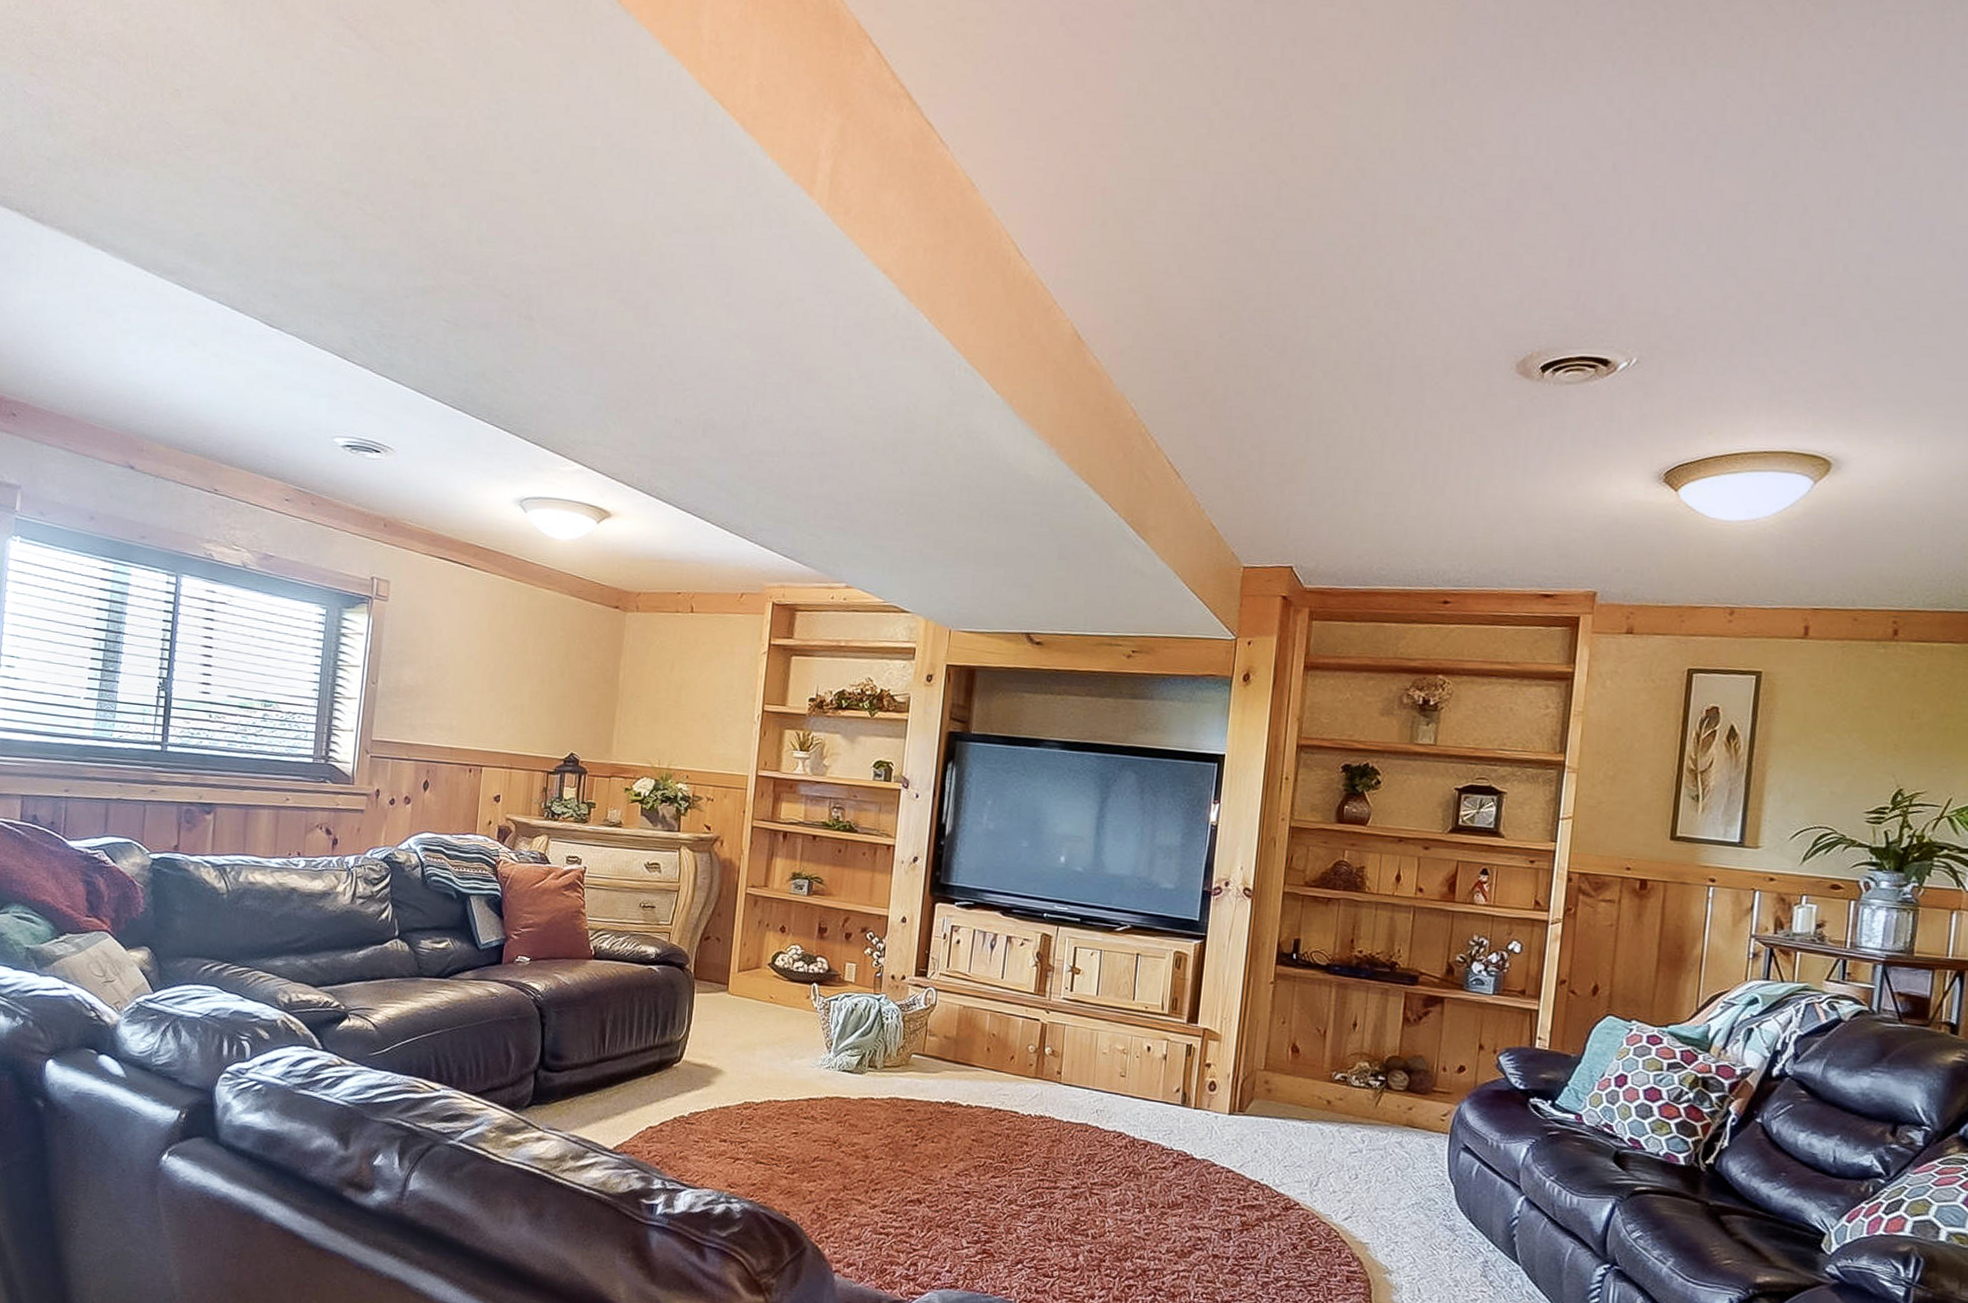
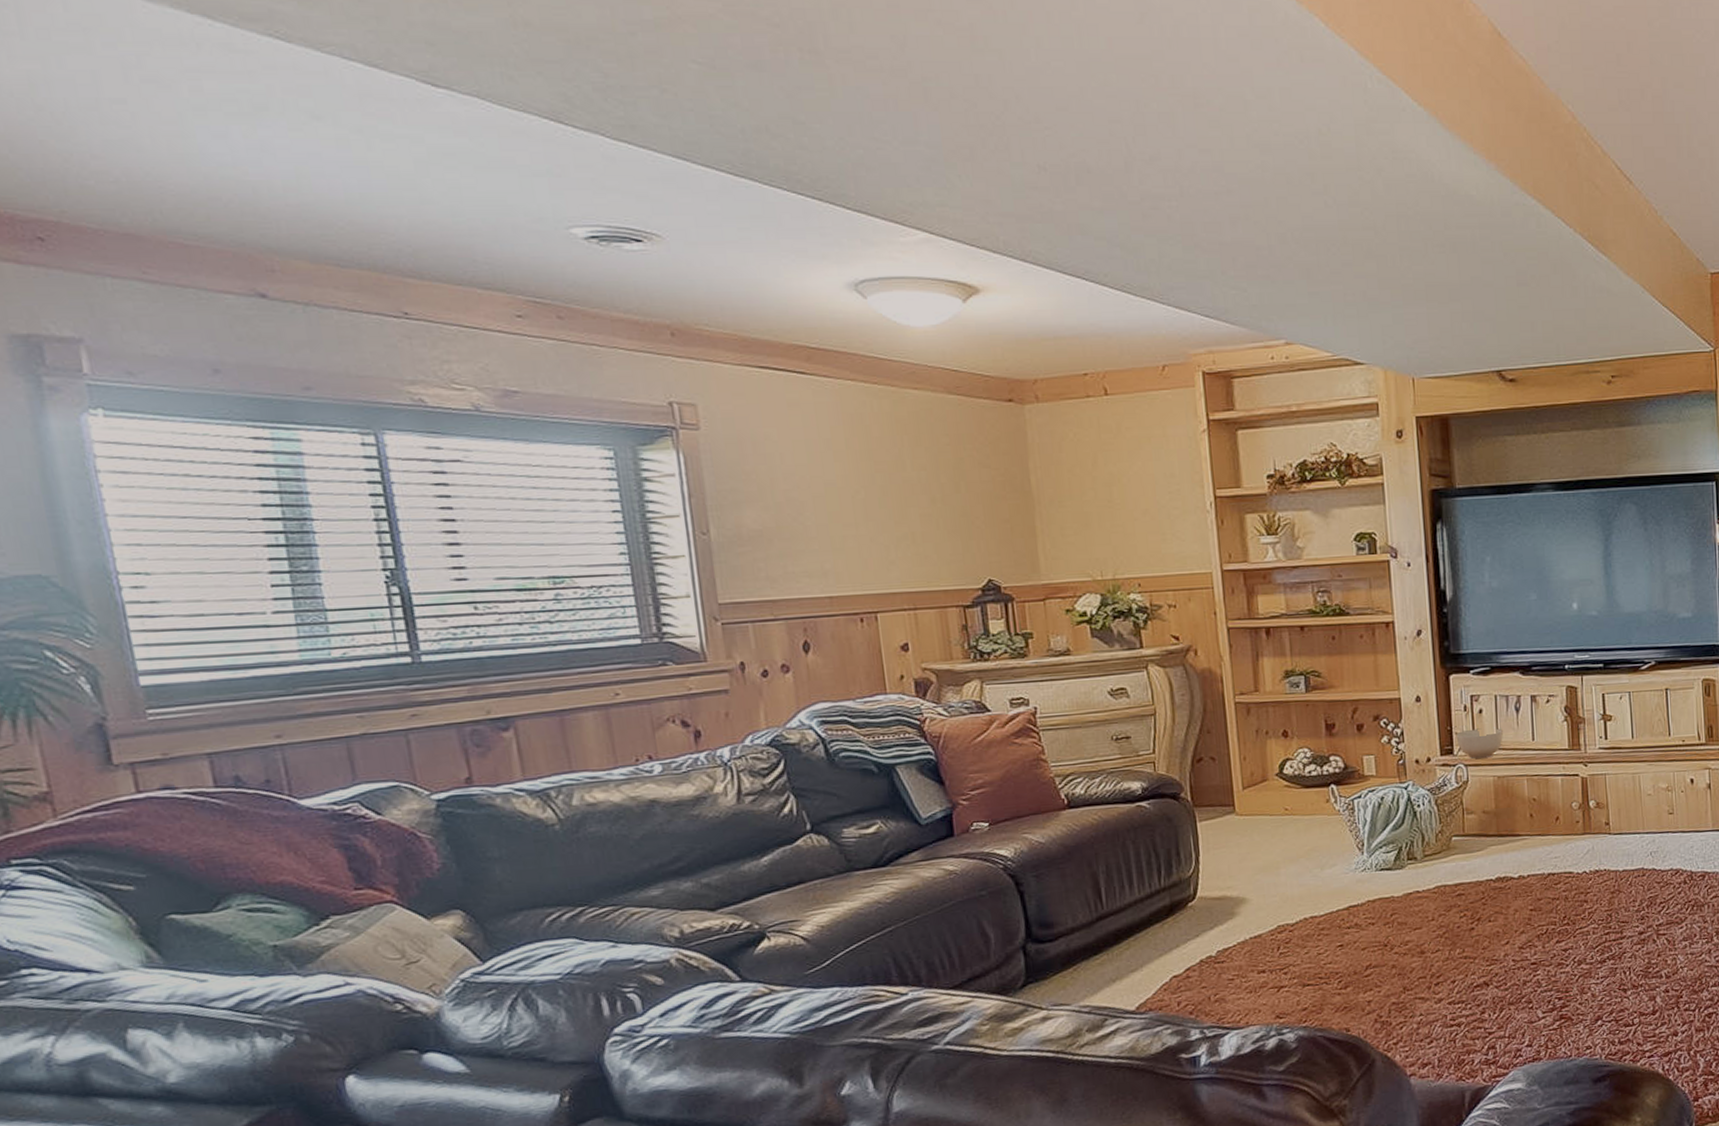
bowl: none [931,957,977,987] -> present [1456,728,1504,759]

